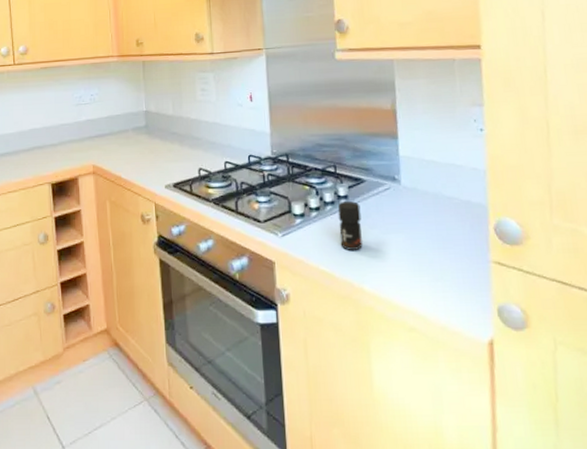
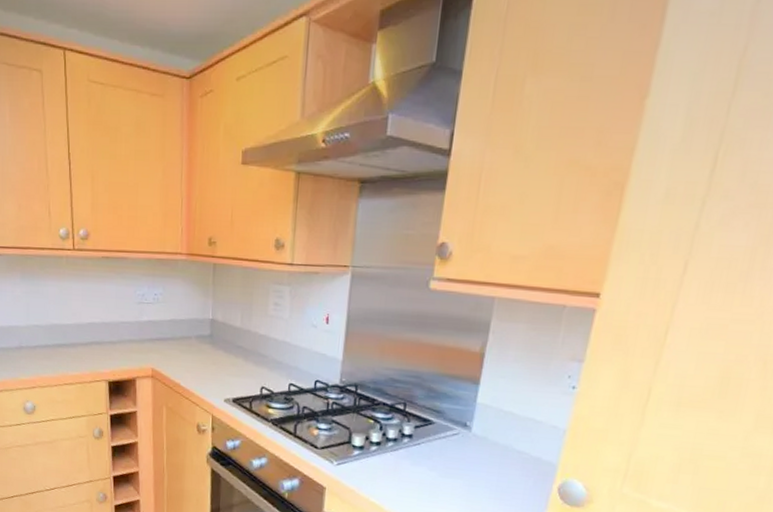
jar: present [337,200,363,250] -> none [395,439,424,489]

